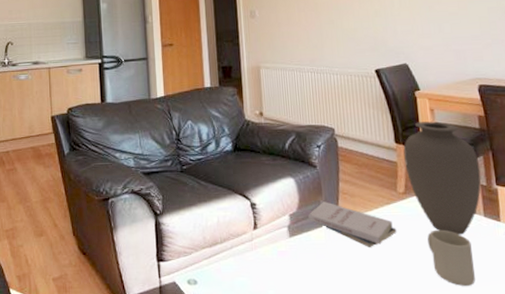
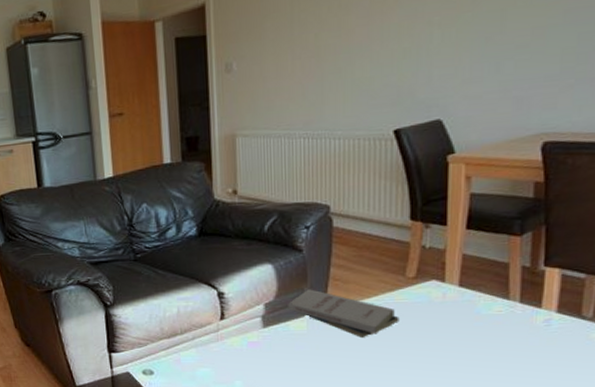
vase: present [403,121,482,235] -> none [420,191,526,324]
cup: present [427,229,475,286] -> none [438,317,496,378]

